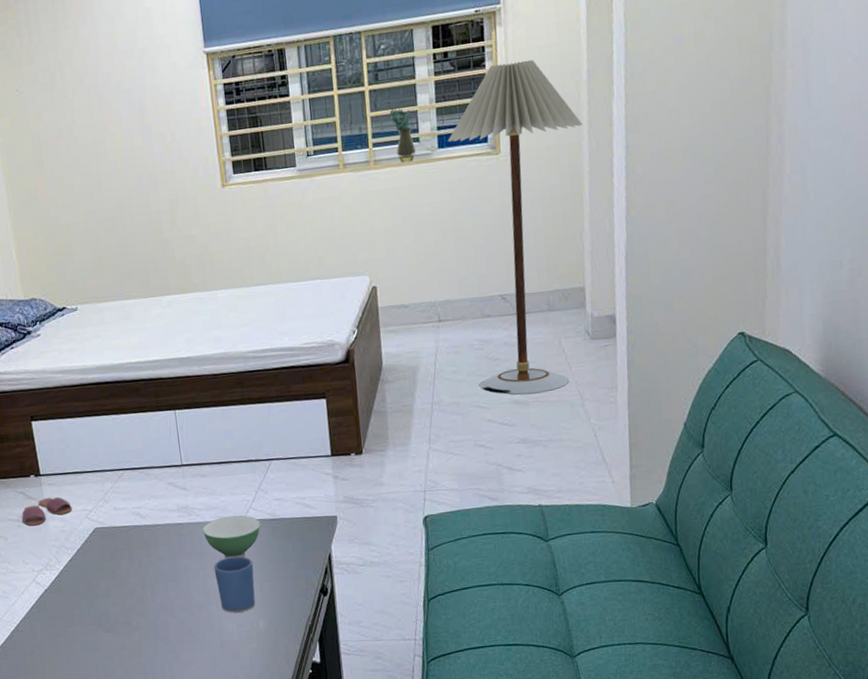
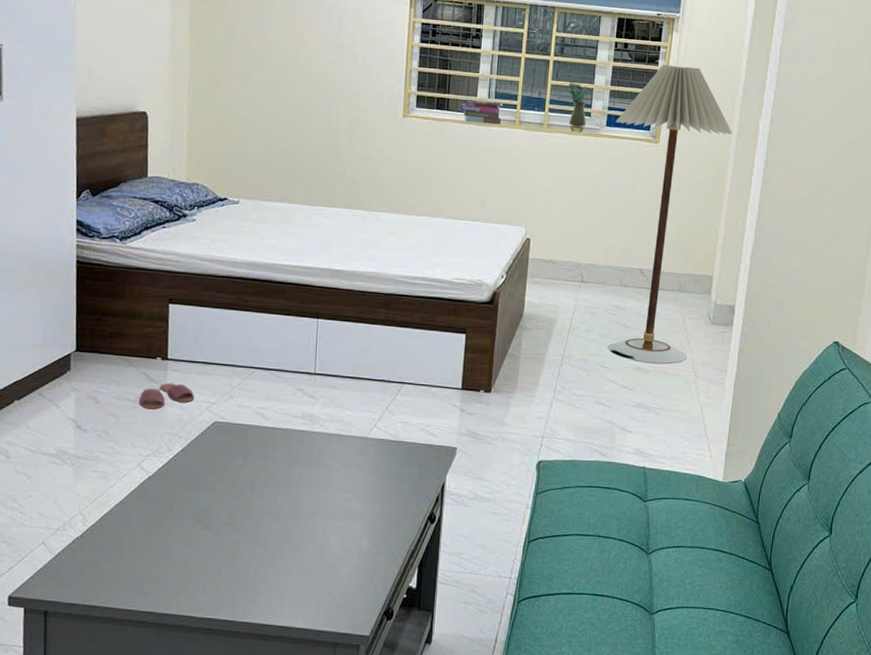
bowl: present [201,515,261,559] -> none [322,431,382,474]
mug: present [213,556,256,613] -> none [327,471,367,528]
books: none [279,148,325,178] -> present [460,99,503,125]

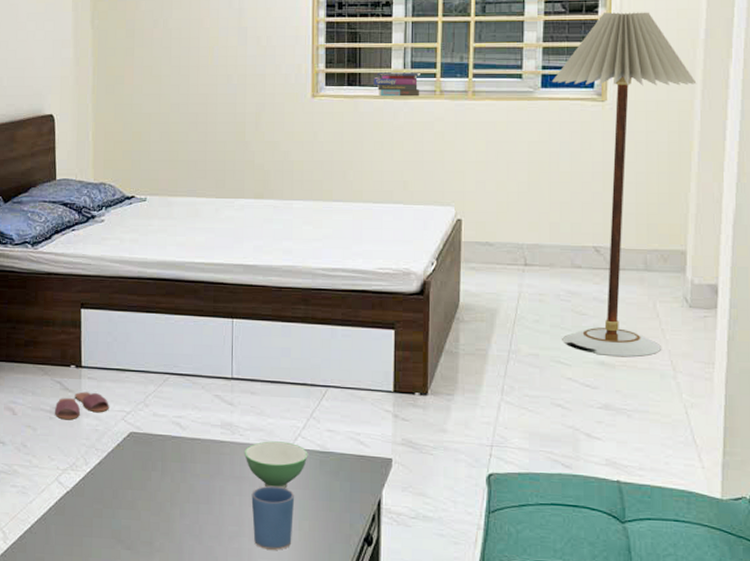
bowl: none [322,431,382,474] -> present [243,441,308,489]
mug: none [327,471,367,528] -> present [251,485,294,550]
vase: present [568,80,587,133] -> none [493,40,517,97]

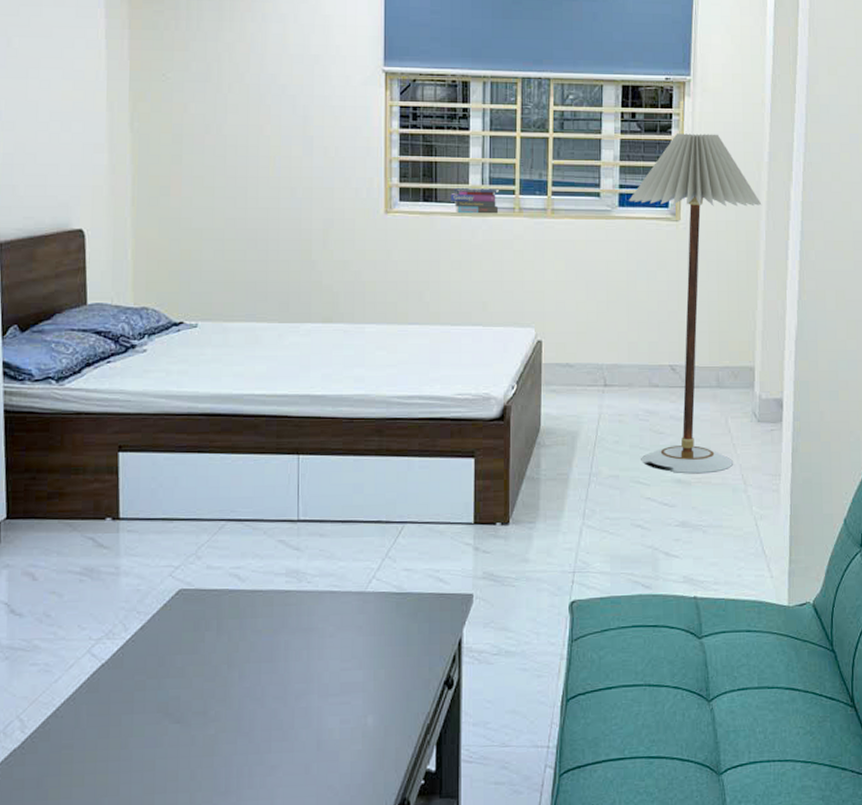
slippers: present [55,391,109,420] -> none [87,547,154,582]
bowl: present [243,441,308,489] -> none [311,585,384,638]
mug: present [251,485,294,550] -> none [321,634,368,705]

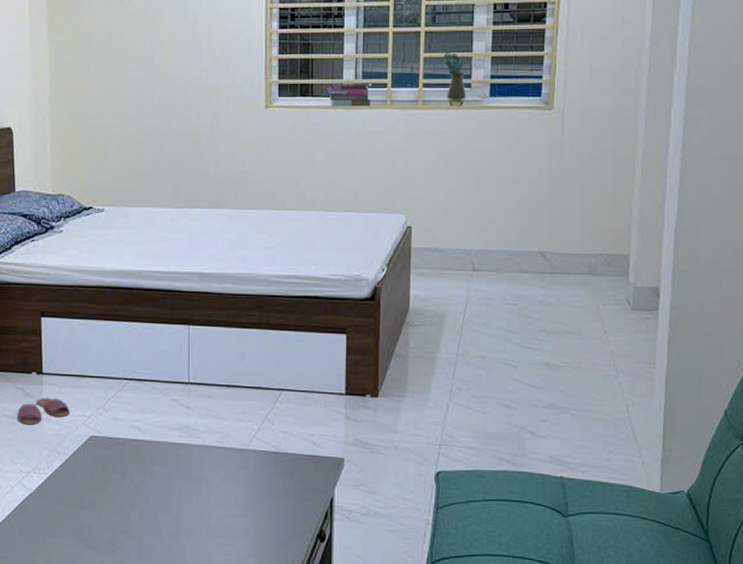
slippers: none [87,547,154,582] -> present [18,397,70,425]
vase: none [572,158,595,216] -> present [443,50,466,106]
floor lamp: present [629,133,762,474] -> none [501,21,642,358]

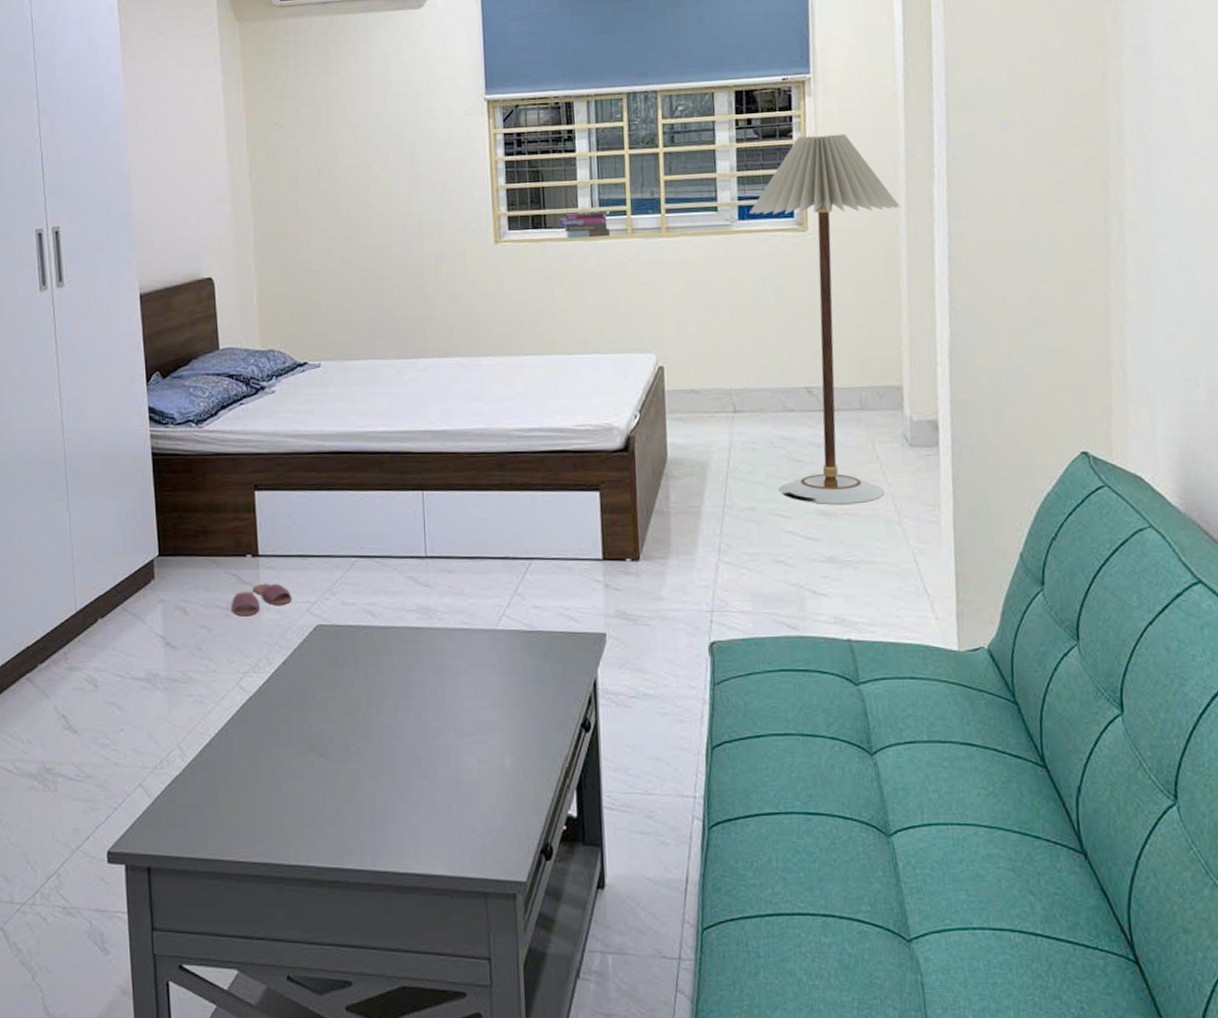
vase: present [443,50,466,106] -> none [685,172,713,233]
floor lamp: none [501,21,642,358] -> present [749,133,901,505]

